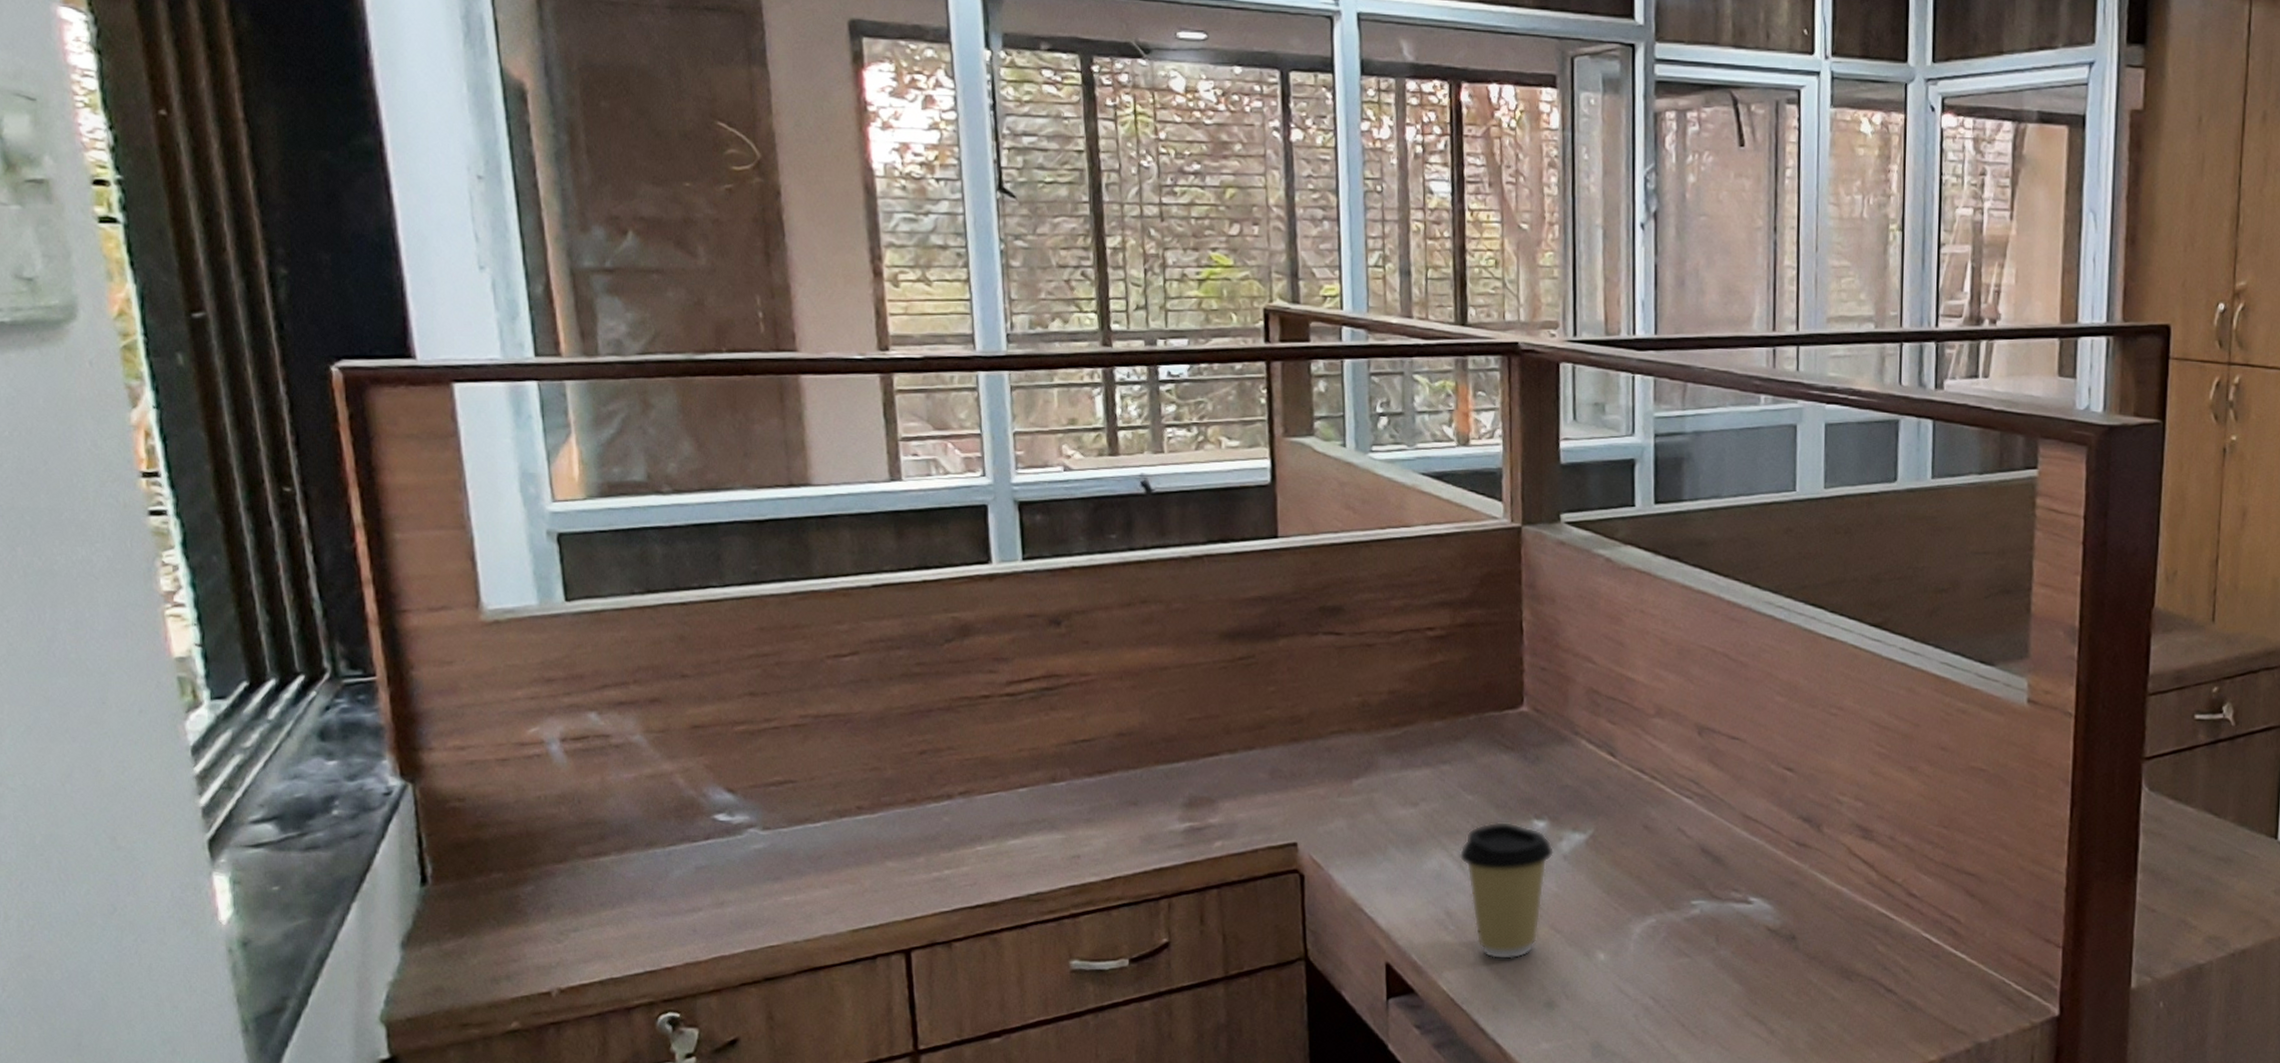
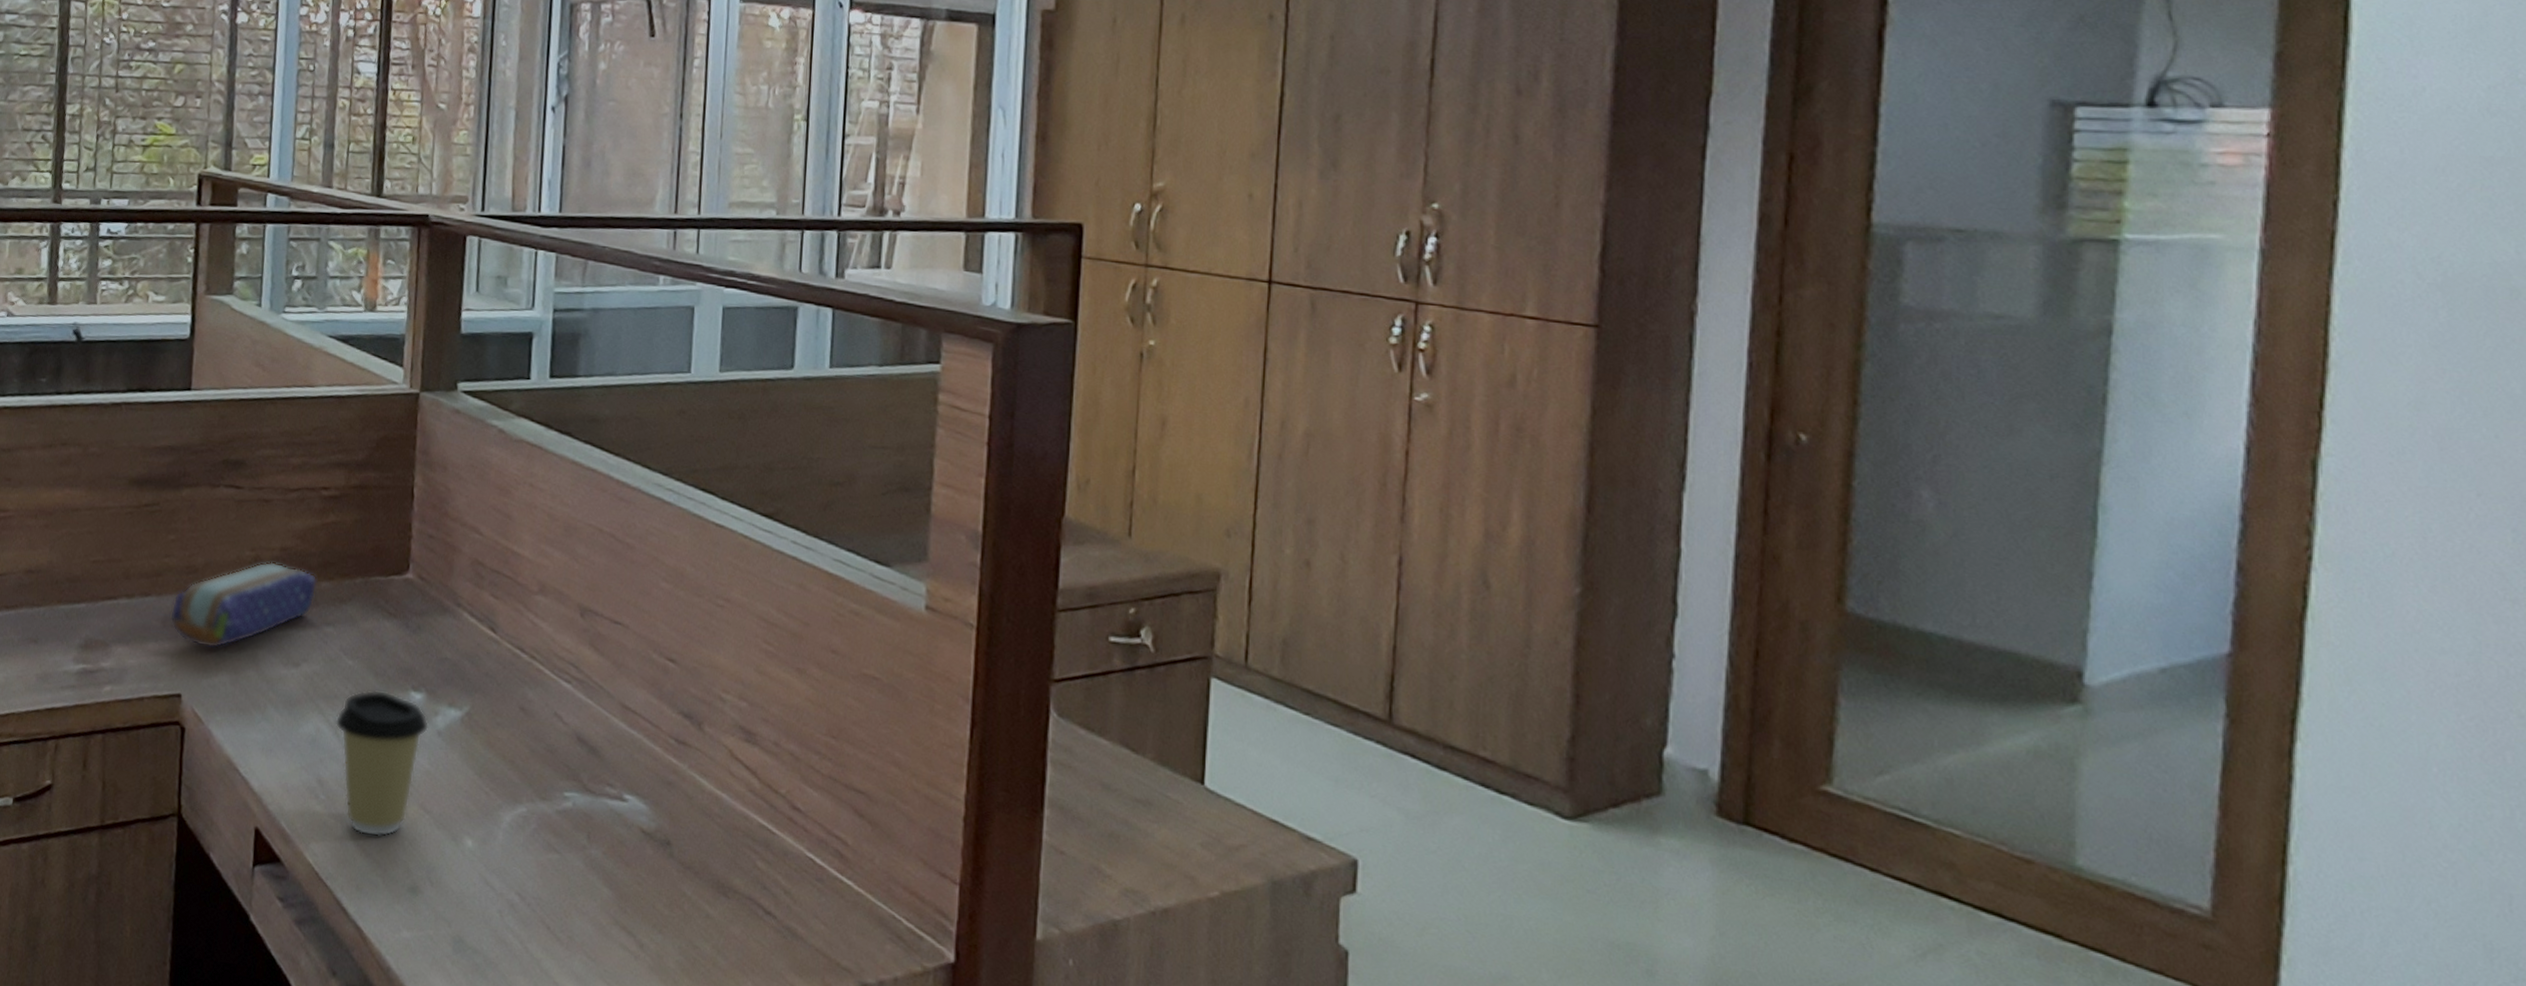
pencil case: none [1277,706,1429,796] -> present [169,561,317,649]

